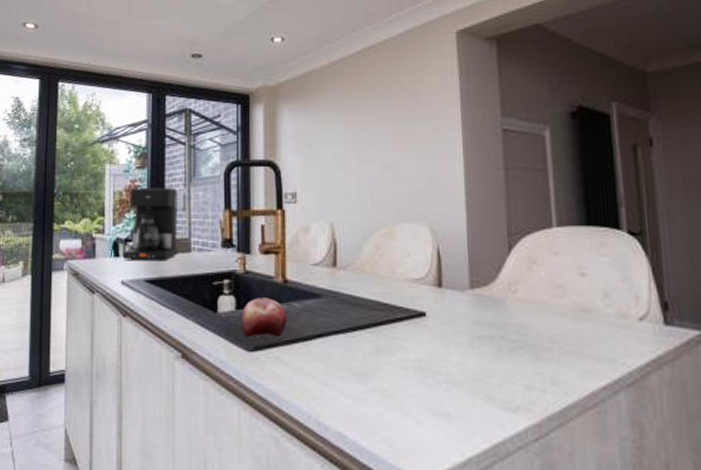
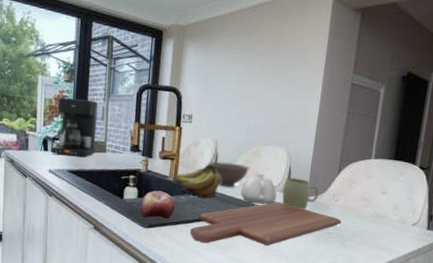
fruit: none [278,255,346,302] -> present [171,164,222,198]
cutting board: none [312,301,528,369] -> present [190,202,342,246]
bowl: none [325,251,382,285] -> present [208,161,249,188]
teapot: none [374,259,427,305] -> present [240,171,277,205]
mug: none [433,264,487,308] -> present [282,177,319,209]

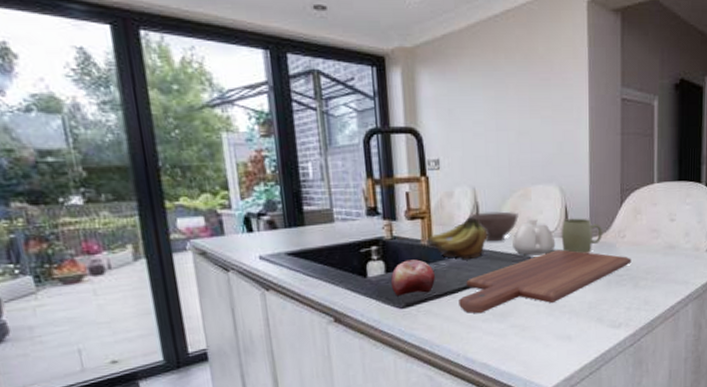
coffee maker: present [51,97,98,158] -> none [255,157,321,235]

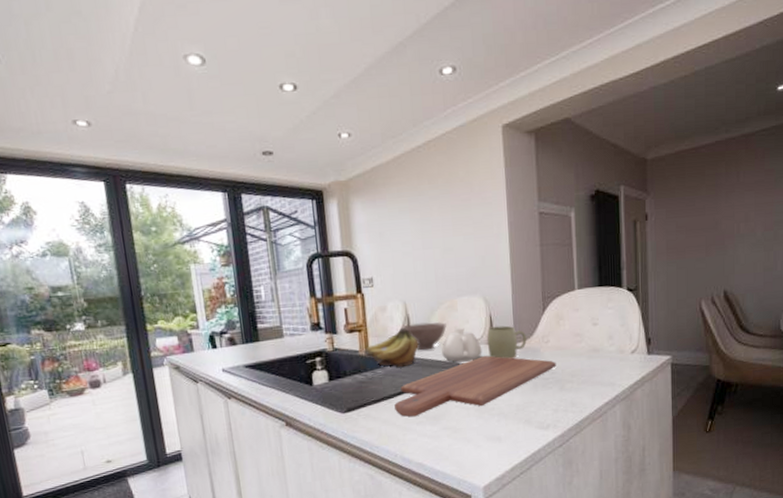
fruit: present [390,259,435,297] -> none [333,368,373,402]

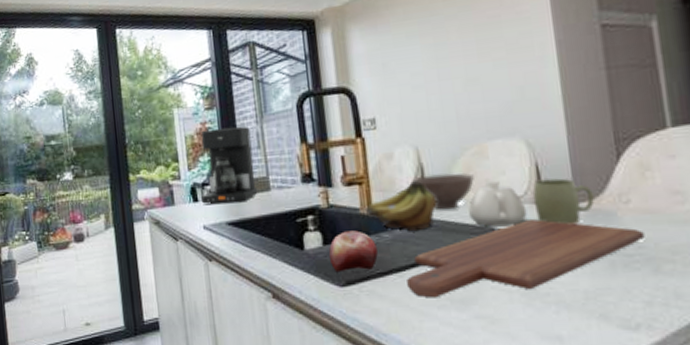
coffee maker: none [218,282,273,350] -> present [200,126,258,204]
fruit: none [333,368,373,402] -> present [328,230,378,273]

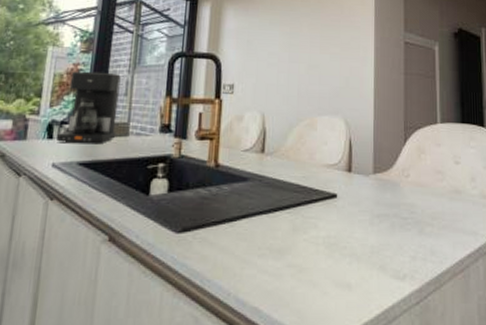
fruit: present [328,230,378,273] -> none [170,181,216,219]
fruit: present [364,181,437,231] -> none [211,142,272,185]
cutting board: present [407,219,645,298] -> none [236,184,416,247]
bowl: present [412,172,474,210] -> none [255,138,304,170]
teapot: present [469,178,528,227] -> none [296,147,339,188]
mug: present [533,178,595,225] -> none [344,152,386,190]

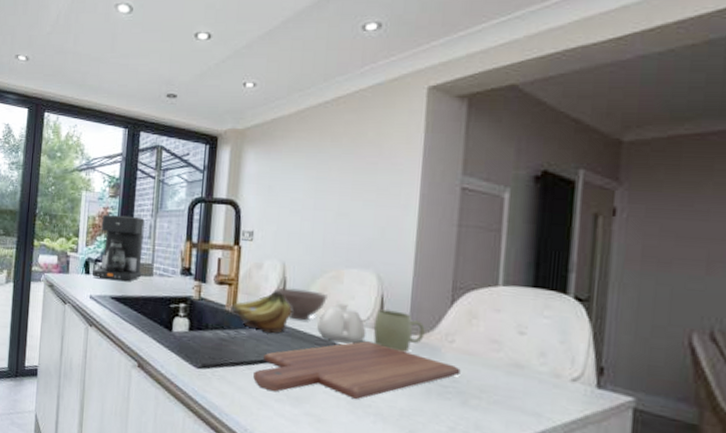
fruit: none [211,142,272,185] -> present [229,291,292,333]
cutting board: none [236,184,416,247] -> present [253,341,461,400]
bowl: none [255,138,304,170] -> present [274,287,328,321]
teapot: none [296,147,339,188] -> present [317,300,366,344]
mug: none [344,152,386,190] -> present [373,309,425,352]

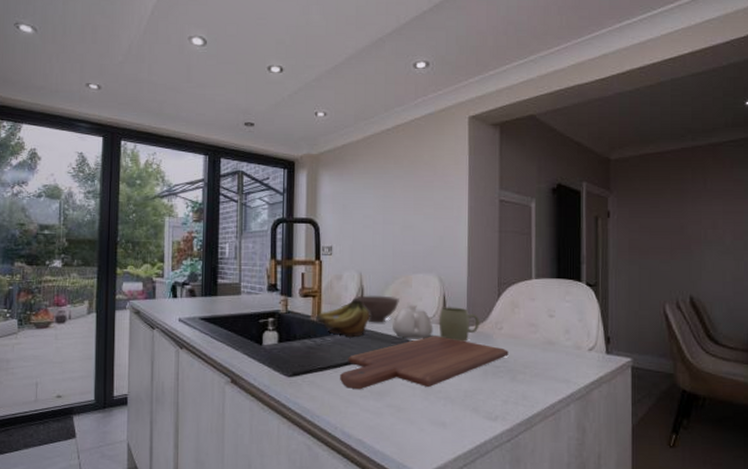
coffee maker: present [93,214,145,282] -> none [180,238,230,302]

